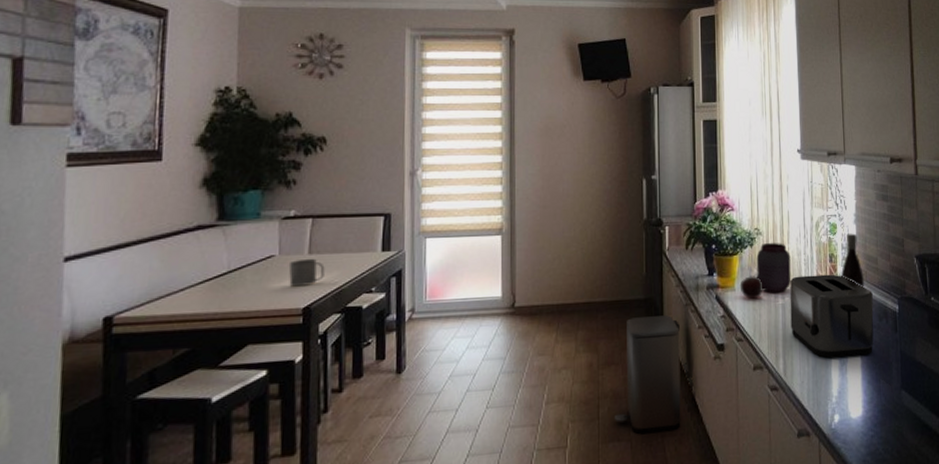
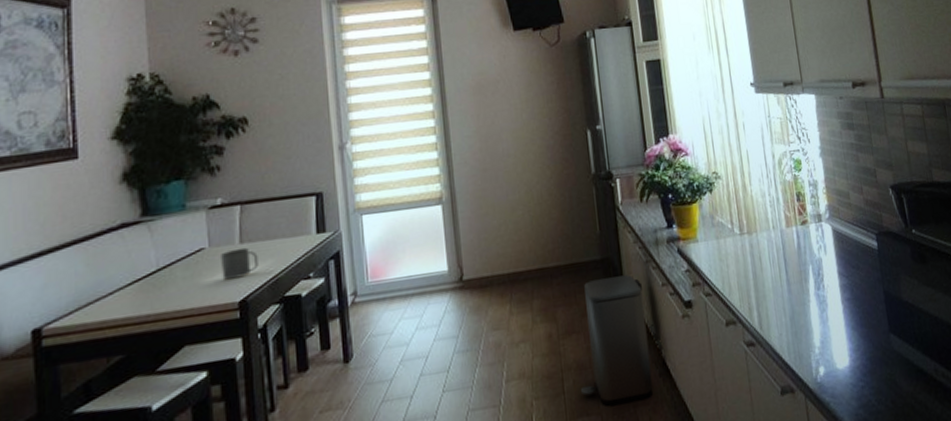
fruit: present [739,276,763,300] -> none [702,223,728,250]
jar: present [756,243,791,293] -> none [717,185,758,241]
toaster: present [790,274,874,359] -> none [756,214,855,307]
bottle: present [841,233,865,288] -> none [811,167,838,226]

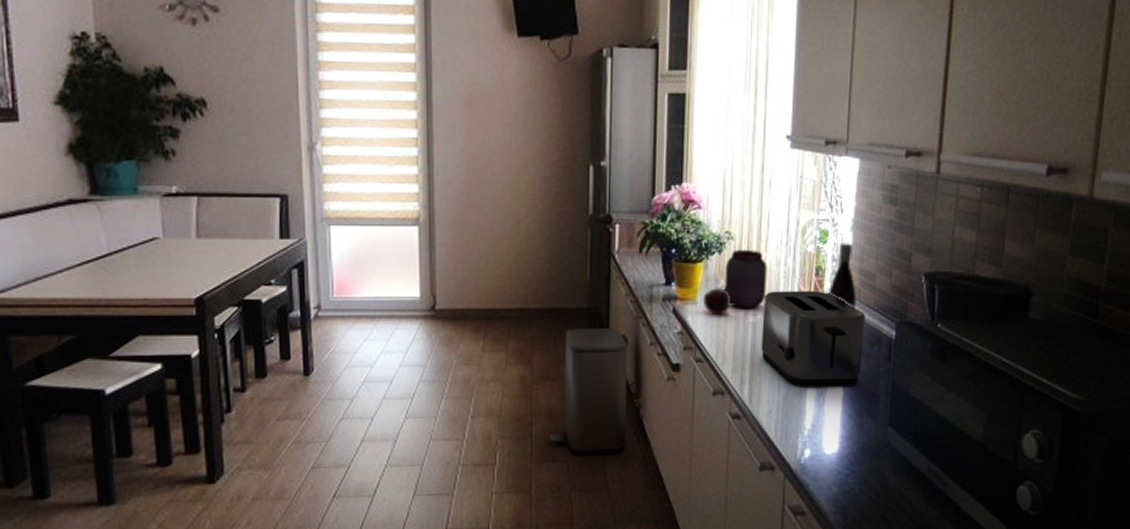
mug: present [221,247,259,280] -> none [176,243,216,274]
fruit: none [702,223,728,250] -> present [702,288,731,316]
jar: none [717,185,758,241] -> present [724,250,768,309]
toaster: none [756,214,855,307] -> present [761,290,865,387]
bottle: none [811,167,838,226] -> present [829,243,857,308]

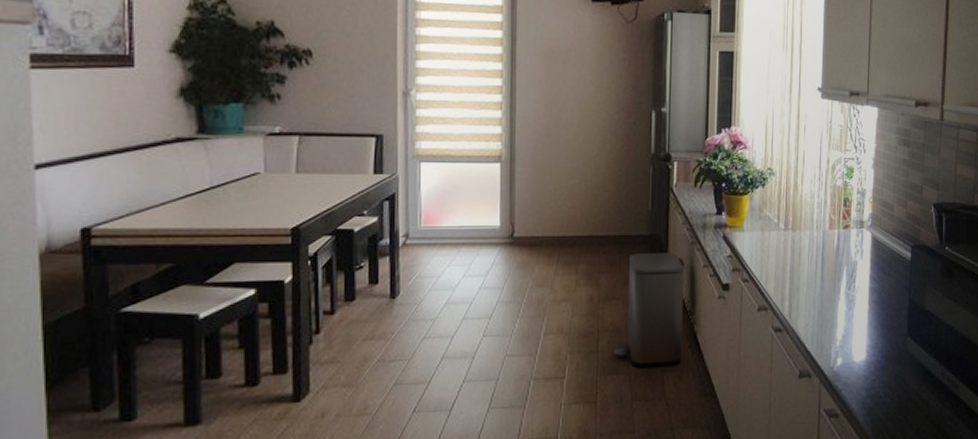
fruit: present [702,288,731,316] -> none [748,217,773,241]
jar: present [724,250,768,309] -> none [767,184,803,235]
toaster: present [761,290,865,387] -> none [799,219,886,303]
bottle: present [829,243,857,308] -> none [855,178,879,234]

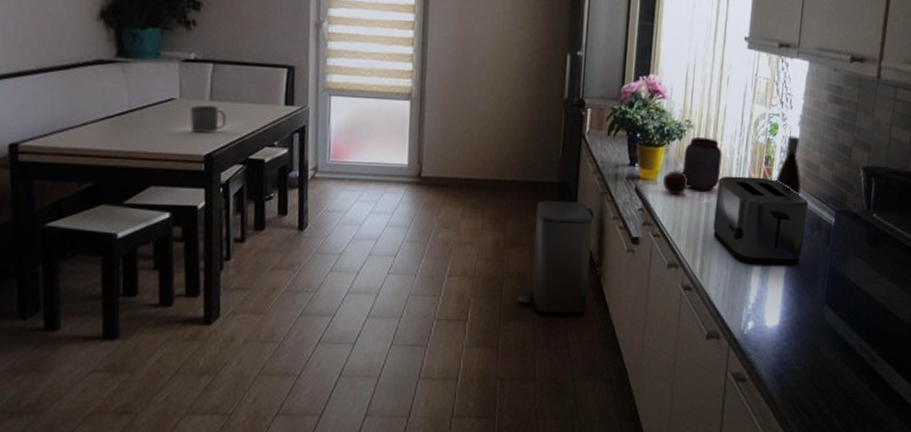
mug: none [276,177,313,206] -> present [190,105,226,133]
fruit: none [748,217,773,241] -> present [662,170,689,196]
jar: none [767,184,803,235] -> present [682,137,722,192]
toaster: none [799,219,886,303] -> present [713,176,808,266]
bottle: none [855,178,879,234] -> present [776,136,802,195]

